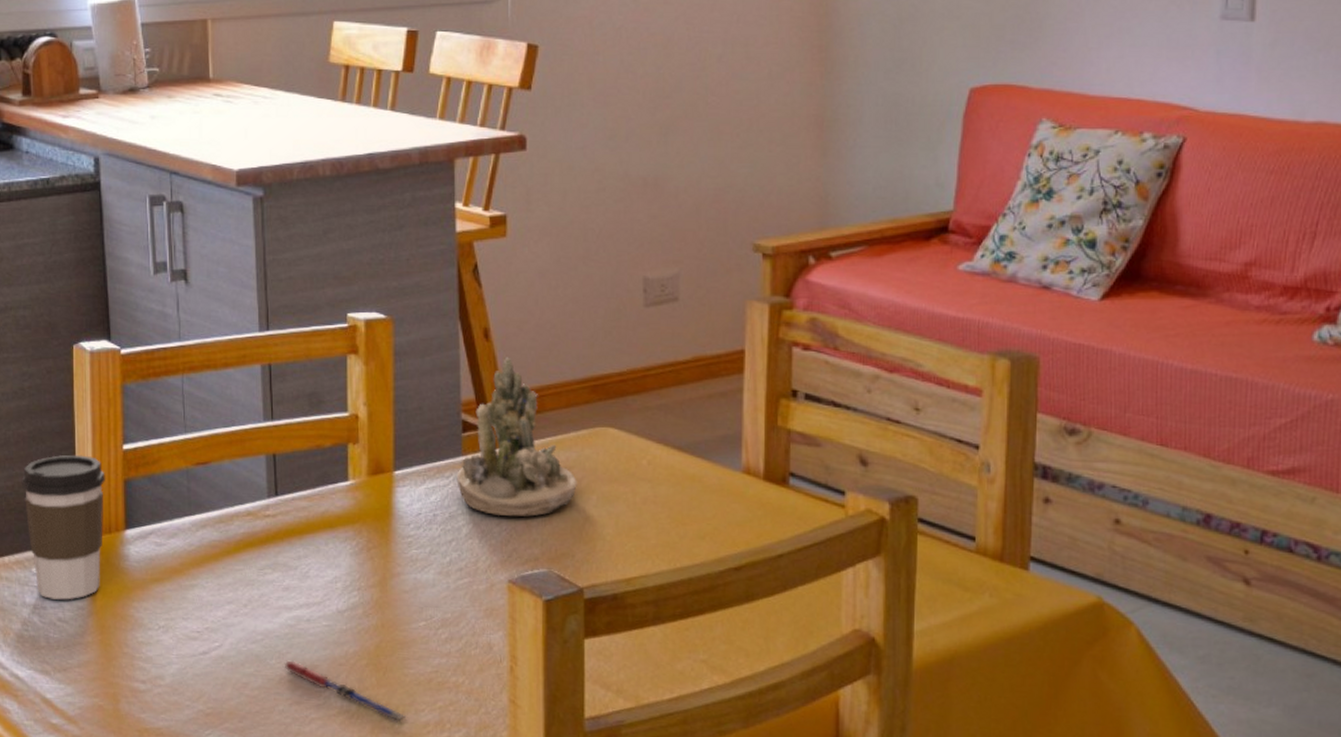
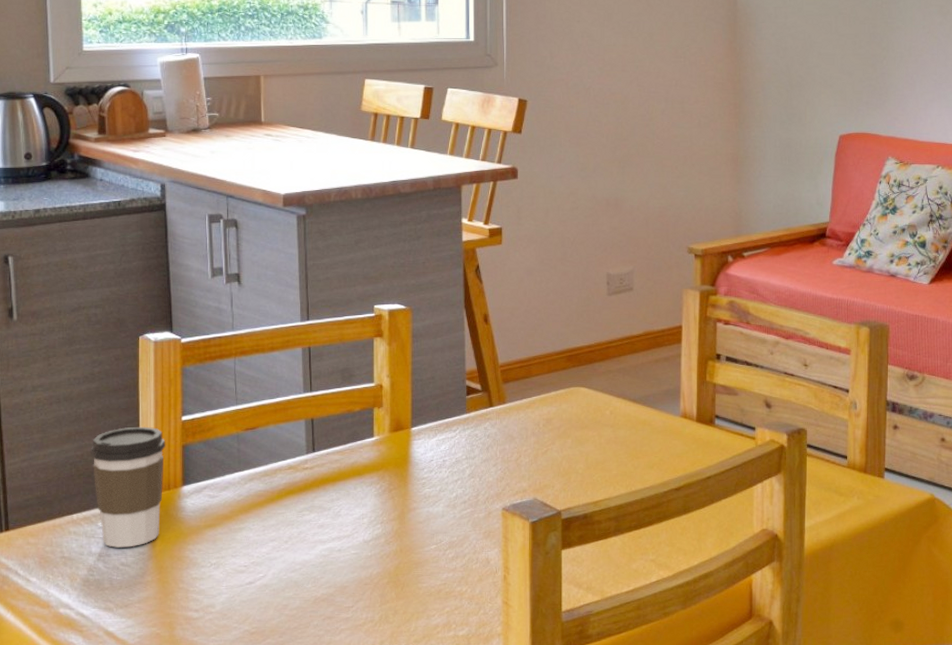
pen: present [282,660,408,723] -> none [317,584,421,627]
succulent planter: present [456,357,577,517] -> none [462,336,556,458]

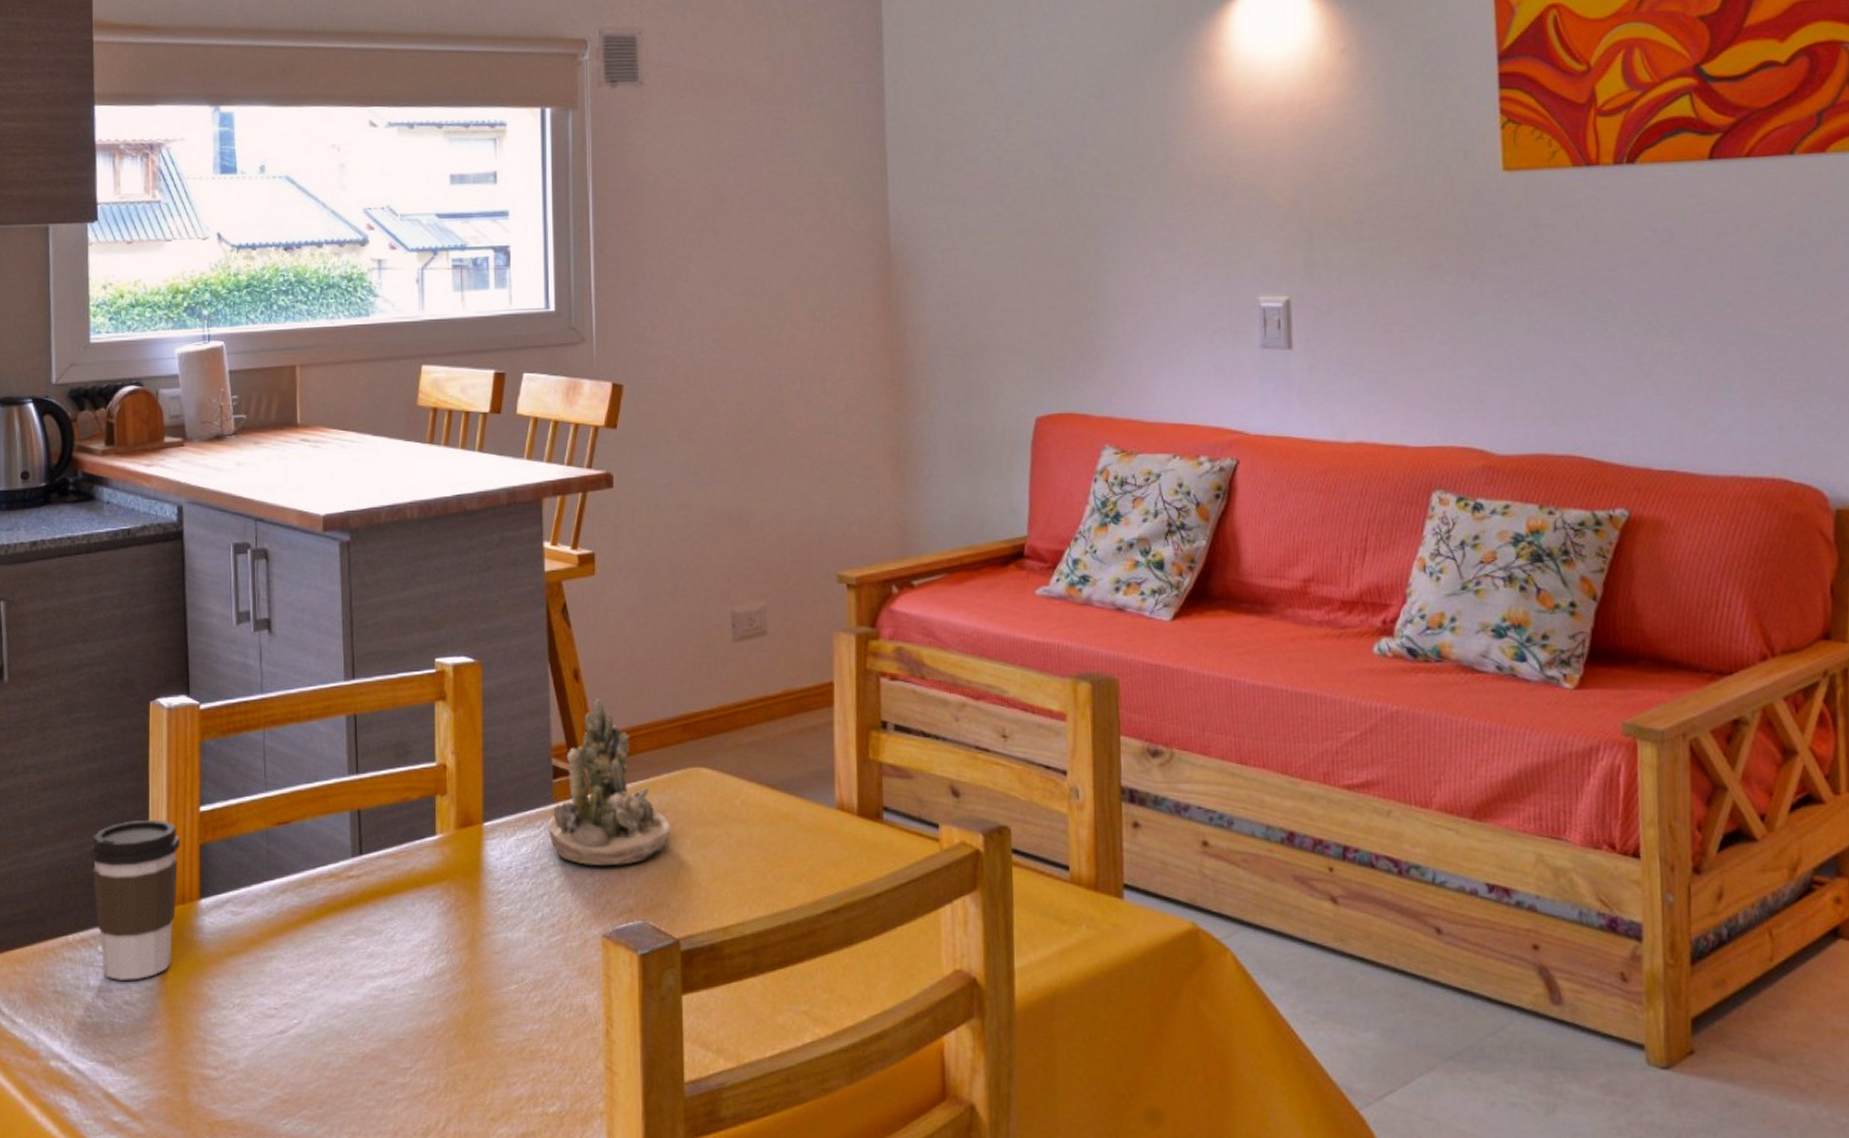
succulent planter: none [462,336,556,458] -> present [548,698,671,865]

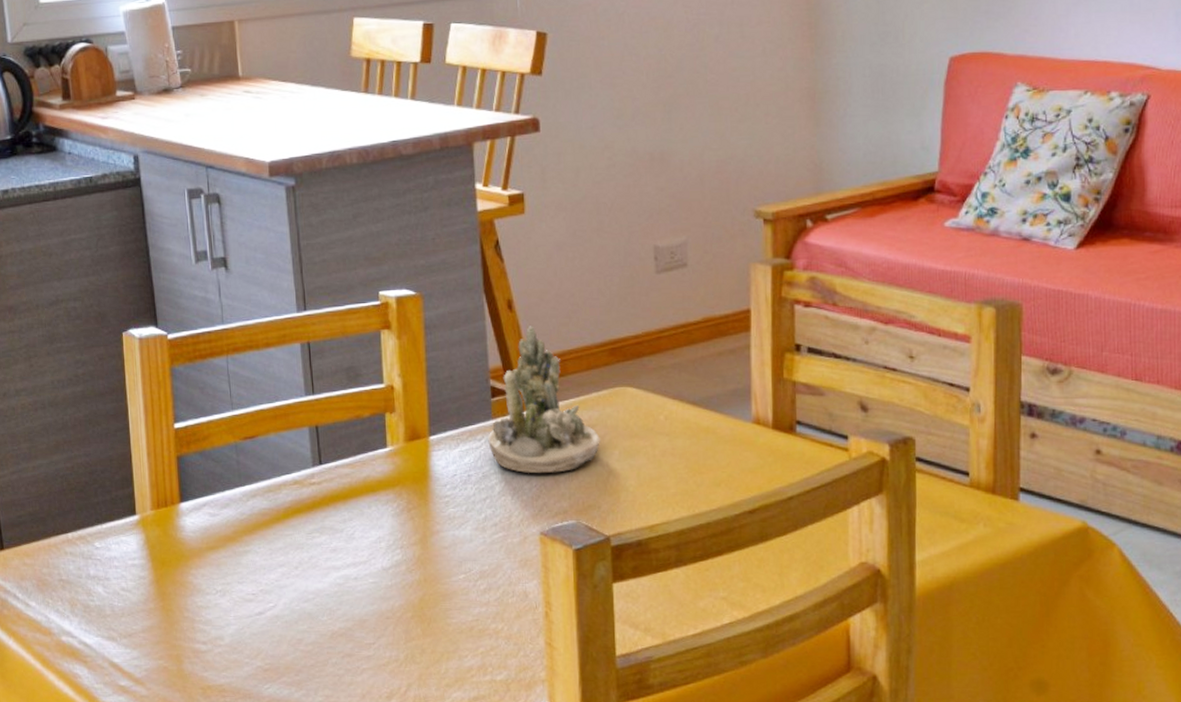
coffee cup: present [89,819,180,980] -> none [80,435,160,571]

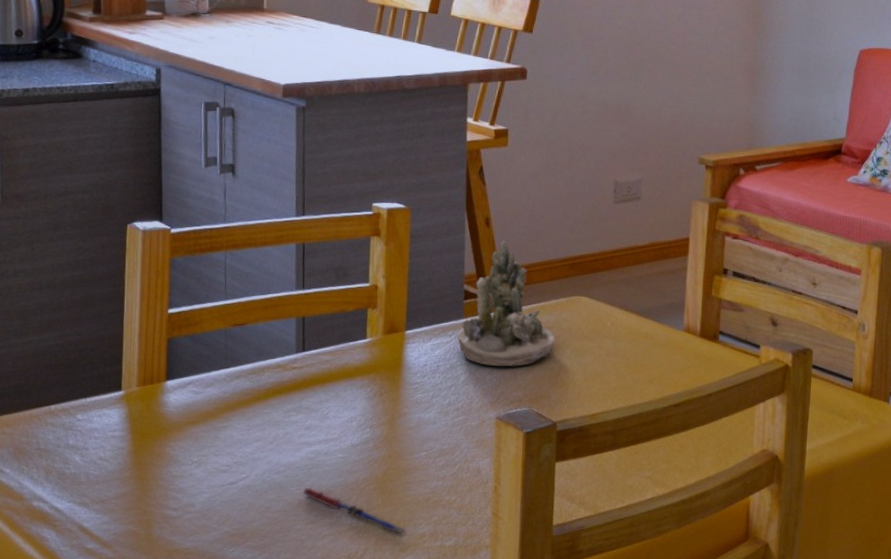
pen: none [334,616,453,669] -> present [301,487,408,535]

